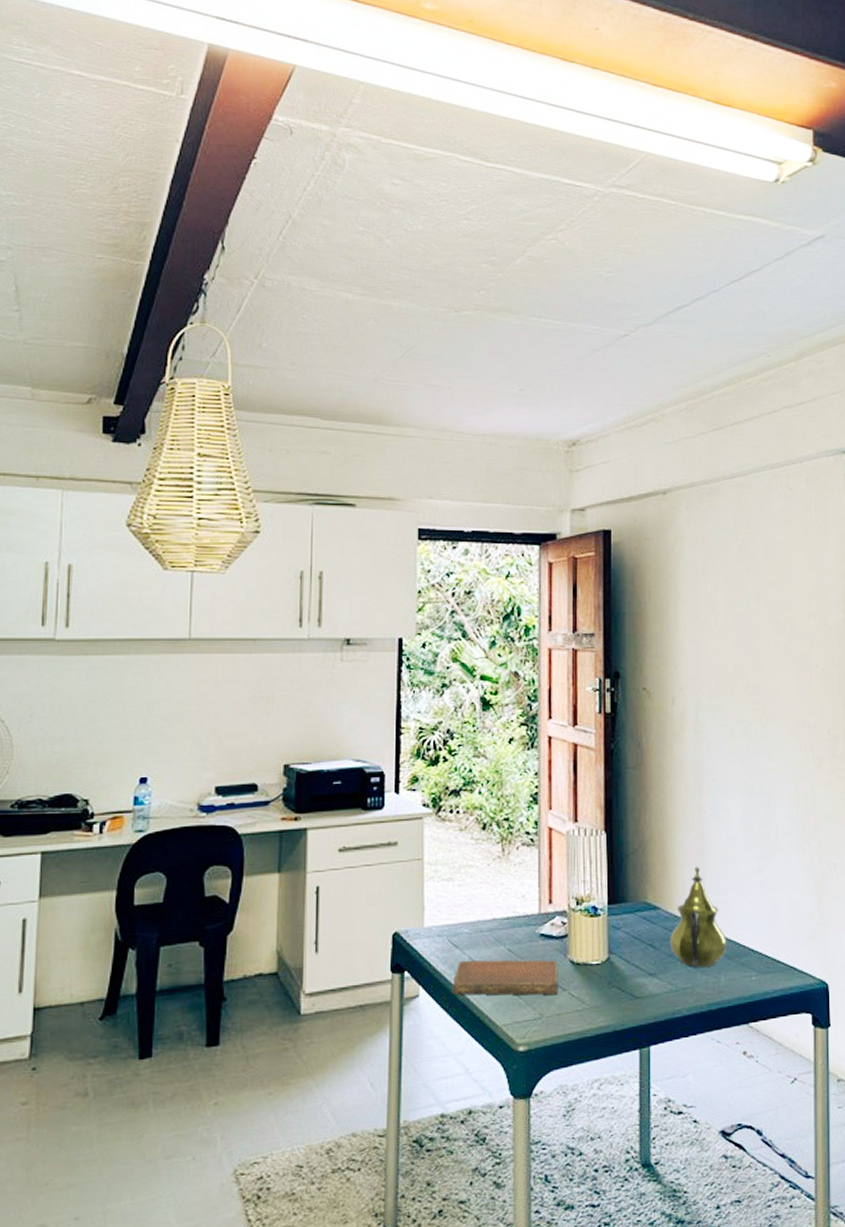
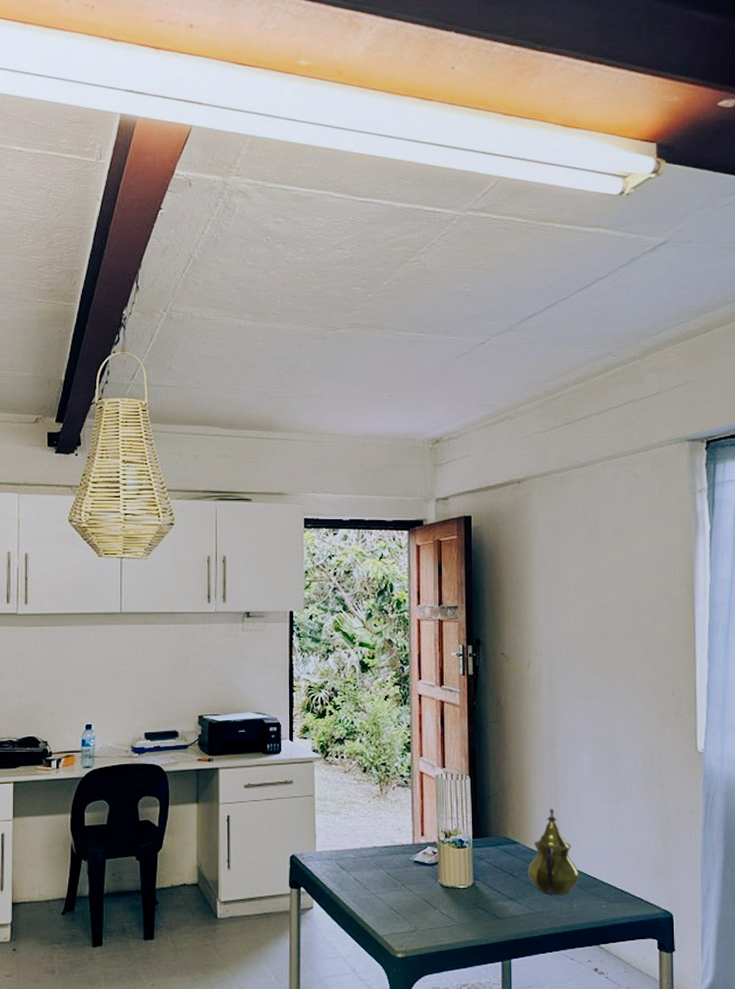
notebook: present [453,959,558,995] -> none [341,880,430,913]

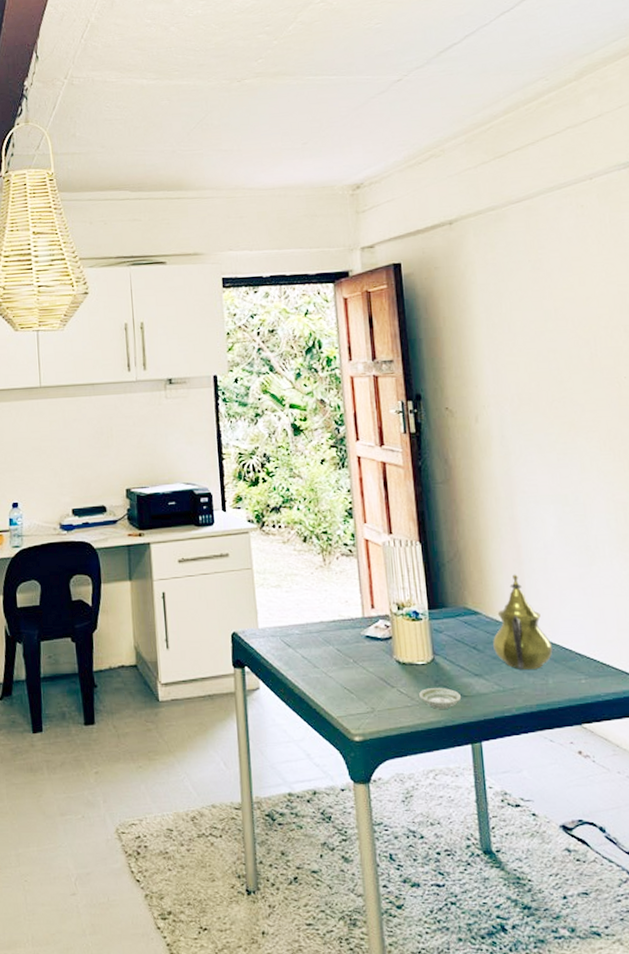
saucer: none [458,910,496,929] -> present [418,688,462,709]

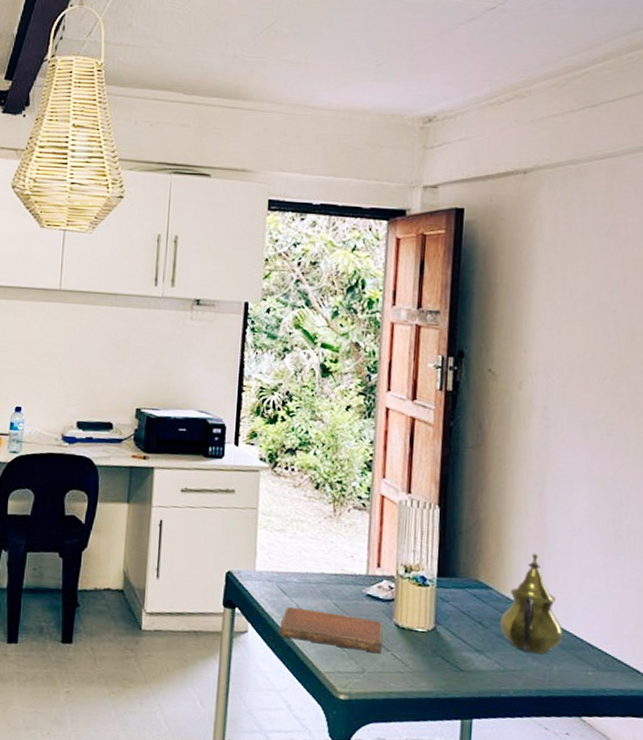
notebook: none [289,658,387,692] -> present [279,606,383,654]
saucer: present [418,688,462,709] -> none [413,657,459,681]

